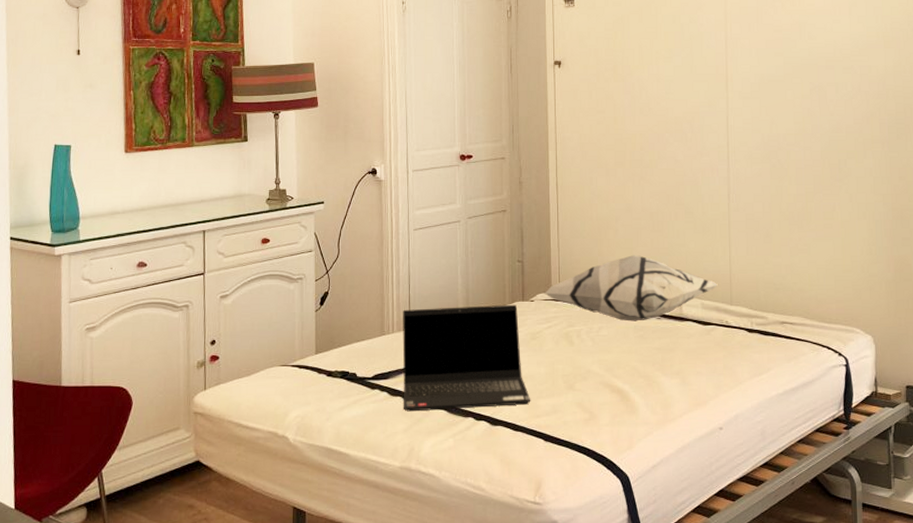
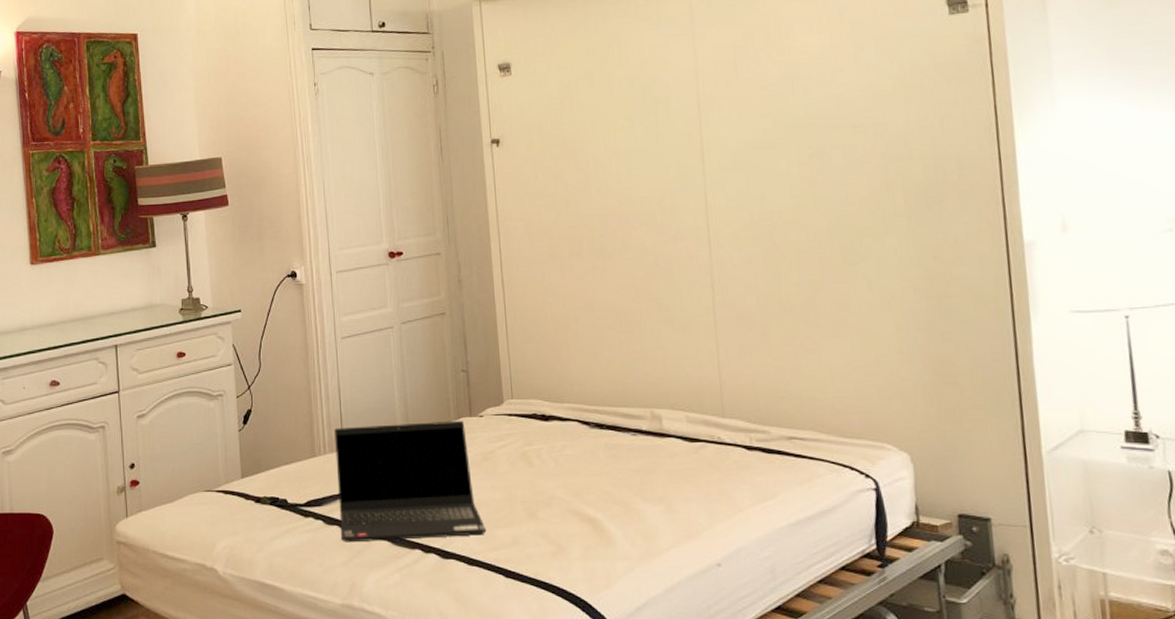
decorative pillow: present [543,255,718,322] -> none [494,361,705,439]

